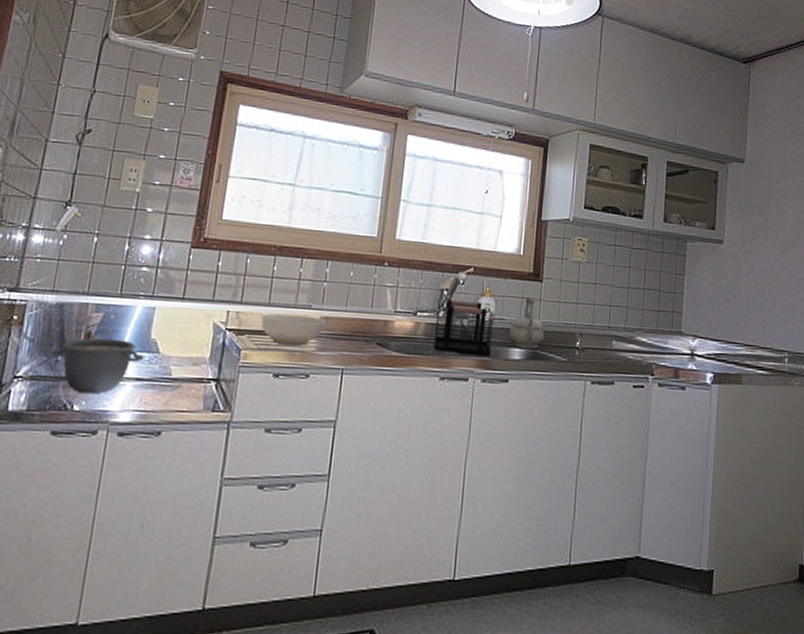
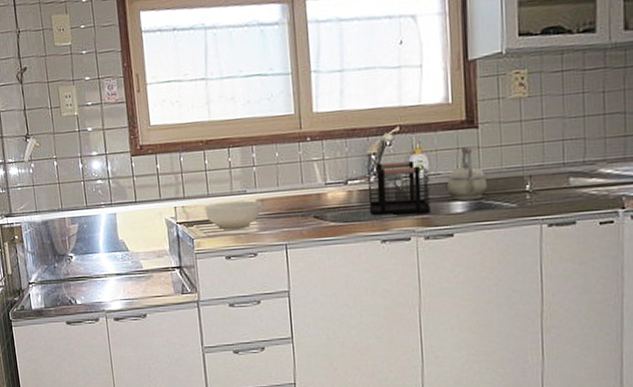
cooking pot: present [50,329,145,394] -> none [49,239,119,291]

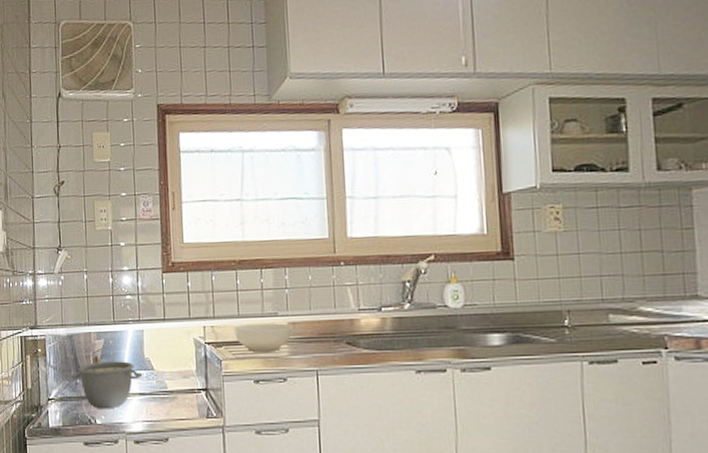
cooking pot: none [49,239,119,291] -> present [71,355,143,409]
dish rack: present [367,161,431,216] -> none [402,290,467,346]
kettle: present [447,147,488,201] -> none [483,278,526,333]

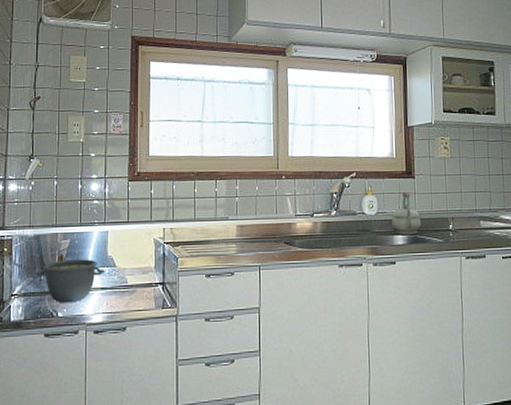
bowl: present [234,323,293,353] -> none [190,226,240,251]
kettle: none [483,278,526,333] -> present [391,192,422,235]

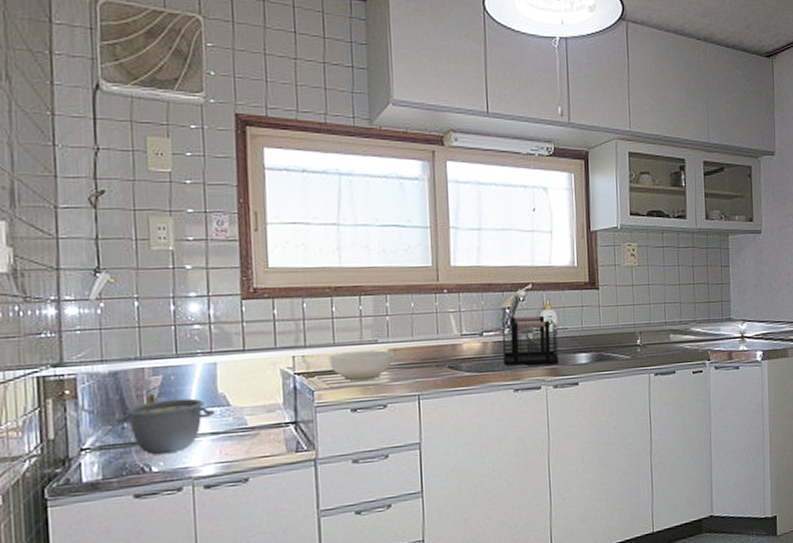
bowl: none [190,226,240,251] -> present [329,350,394,381]
dish rack: none [329,200,379,245] -> present [502,316,559,367]
kettle: present [391,192,422,235] -> none [573,305,607,353]

